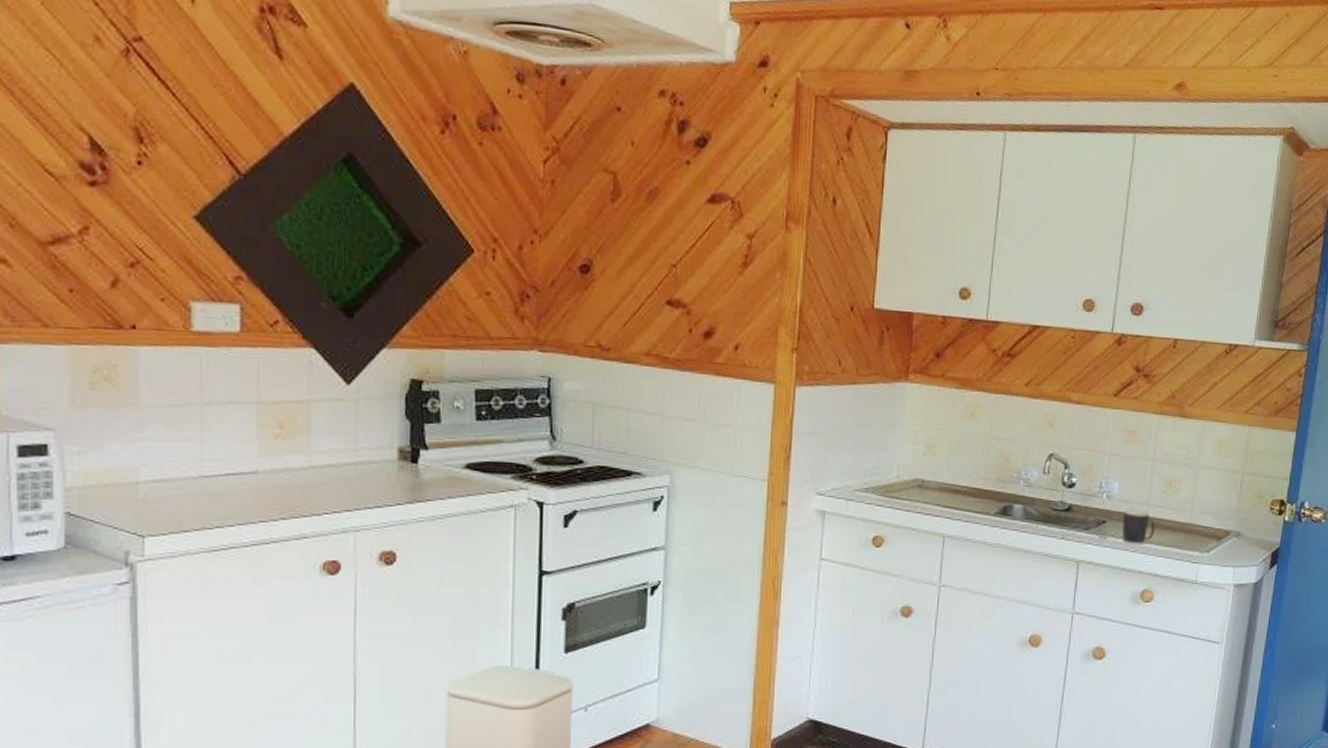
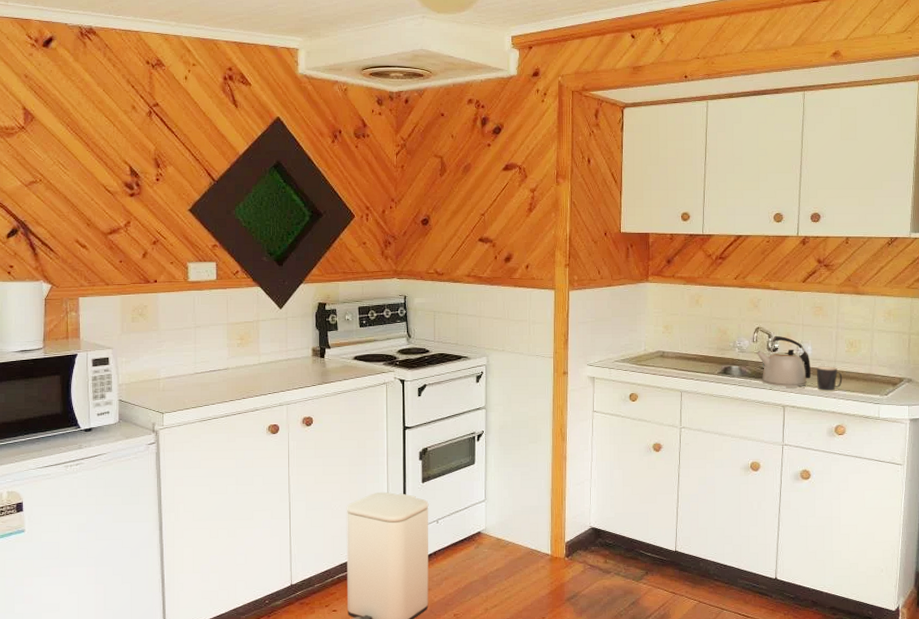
kettle: none [1046,466,1116,539] -> present [755,335,811,389]

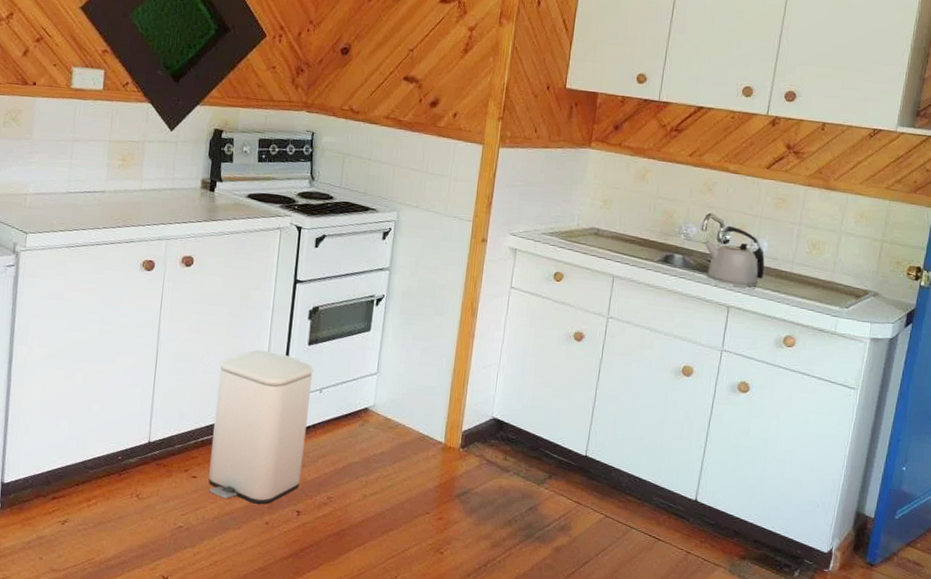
mug: present [817,366,843,392] -> none [769,266,800,298]

